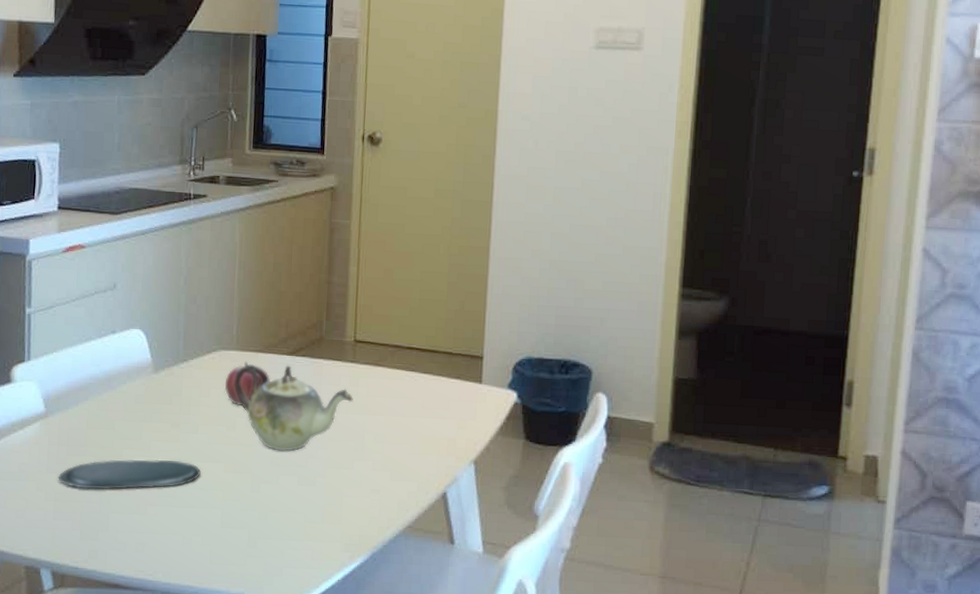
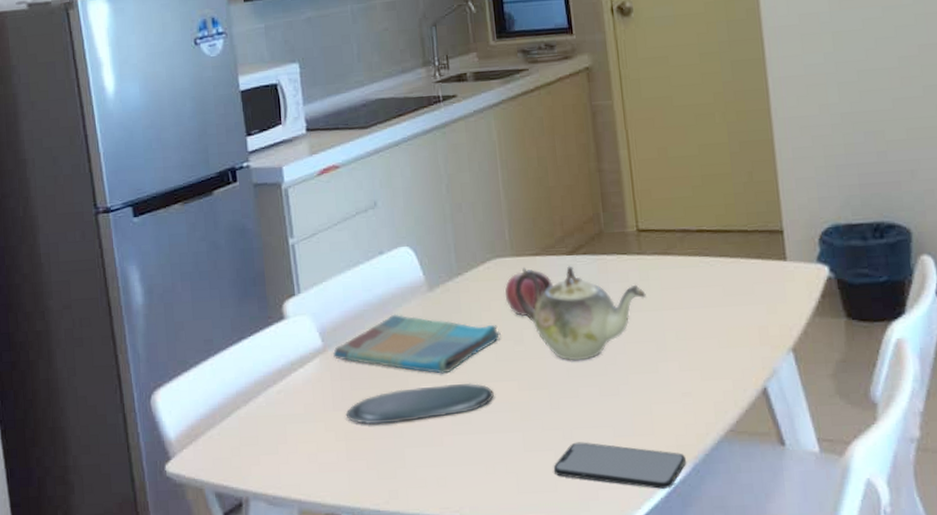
dish towel: none [54,390,215,450] -> present [333,314,501,374]
smartphone: none [245,523,365,573] -> present [553,442,686,490]

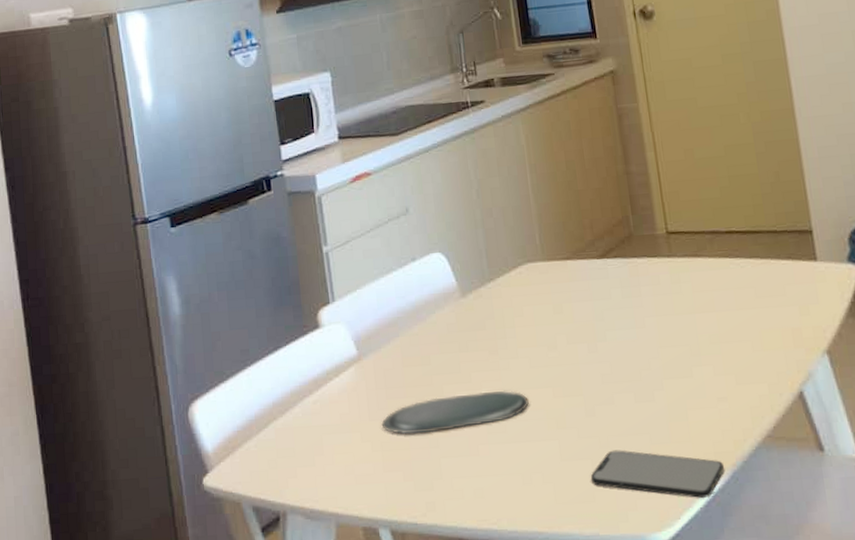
dish towel: present [333,314,501,374] -> none [368,321,534,382]
fruit: present [505,267,553,317] -> none [537,272,584,322]
teapot: present [515,265,646,361] -> none [547,269,678,367]

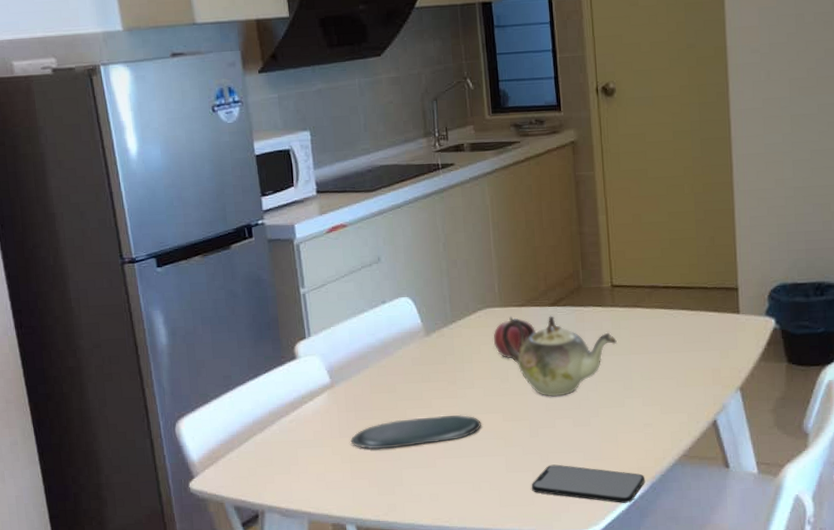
fruit: none [537,272,584,322] -> present [493,316,536,359]
teapot: none [547,269,678,367] -> present [502,315,617,397]

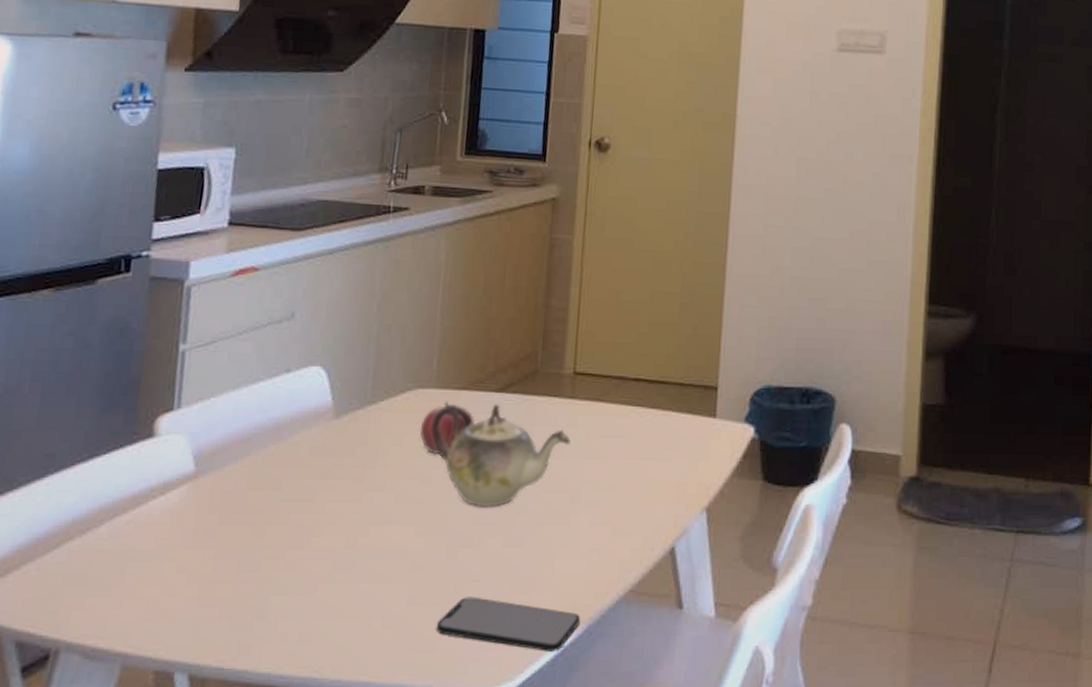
oval tray: present [350,414,481,450] -> none [205,524,386,567]

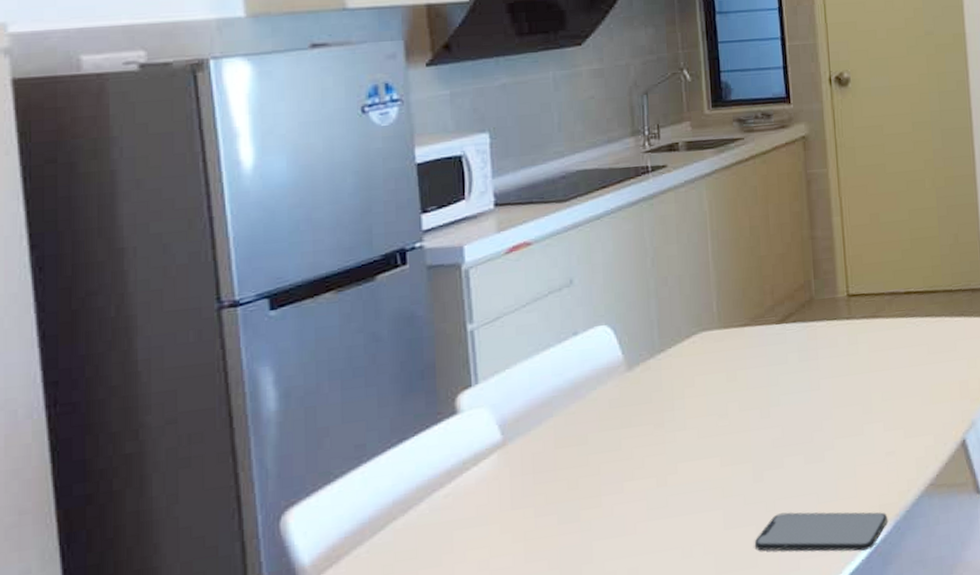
fruit: present [419,401,475,455] -> none [710,339,761,390]
teapot: present [432,404,571,507] -> none [721,334,854,432]

